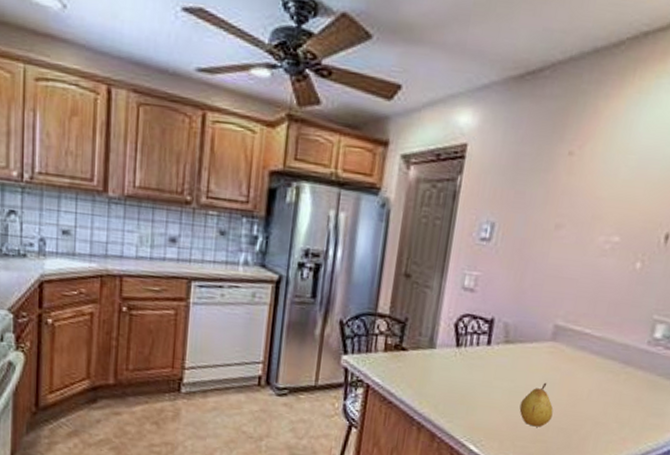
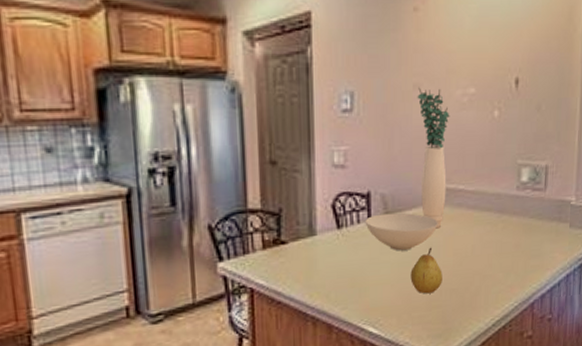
bowl: none [484,341,558,381] -> present [365,212,438,251]
vase: none [543,228,589,367] -> present [417,87,450,229]

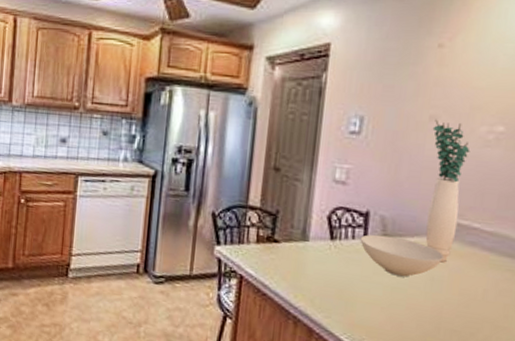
fruit: present [410,247,442,294] -> none [404,279,444,328]

